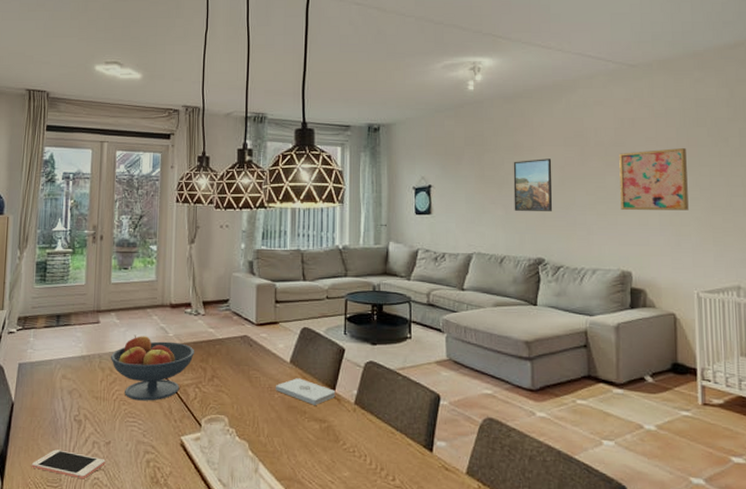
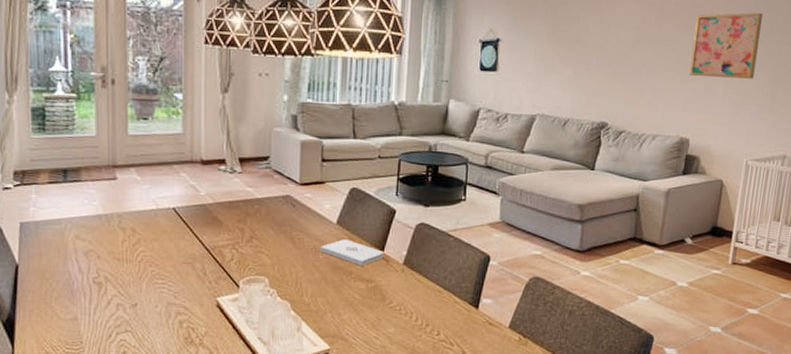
cell phone: present [31,449,106,480] -> none [45,312,133,341]
fruit bowl: present [110,334,194,401] -> none [131,192,230,263]
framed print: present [513,159,553,211] -> none [583,16,629,74]

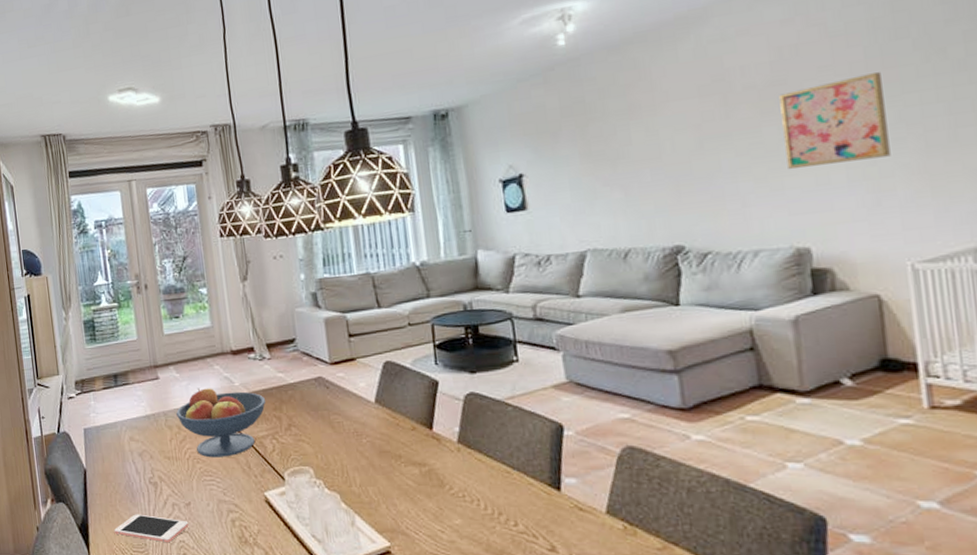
cell phone: none [45,312,133,341] -> present [114,514,189,543]
fruit bowl: none [131,192,230,263] -> present [175,387,265,458]
notepad: present [321,239,384,266] -> none [362,419,434,448]

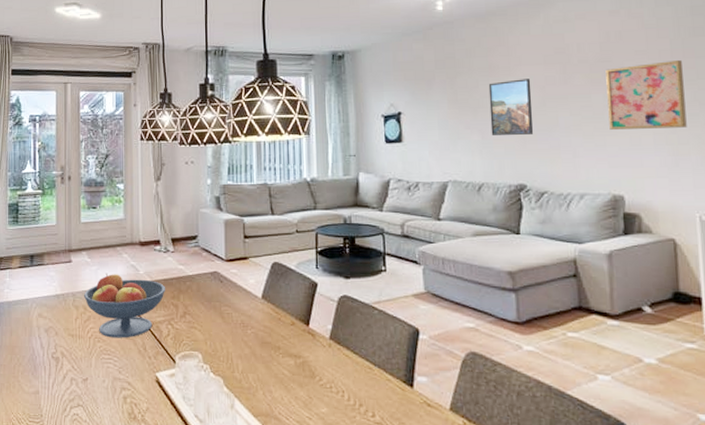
cell phone: present [114,514,189,543] -> none [13,386,84,415]
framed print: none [629,116,690,191] -> present [488,79,534,135]

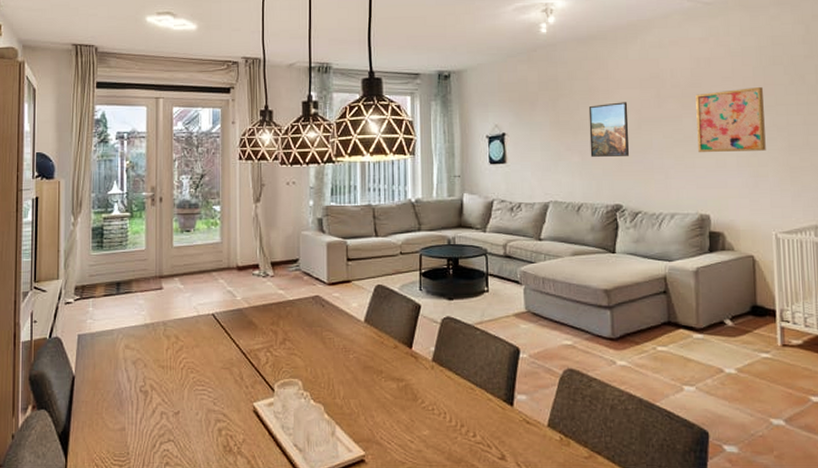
fruit bowl: present [83,273,165,338] -> none [175,299,264,368]

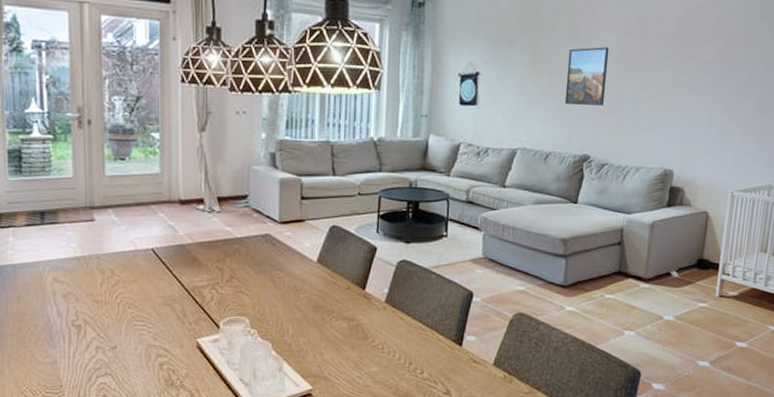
wall art: present [695,87,766,152] -> none [672,41,745,109]

